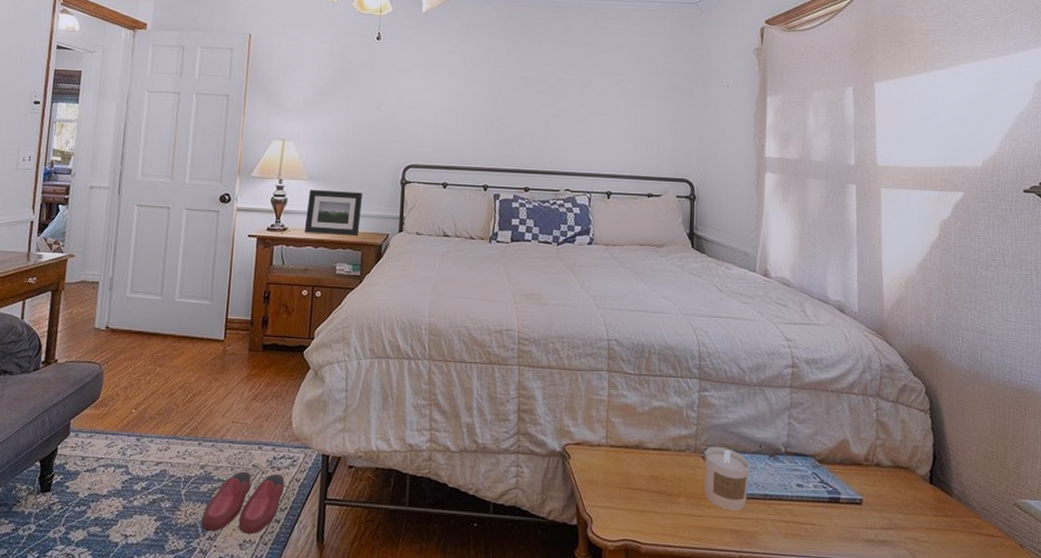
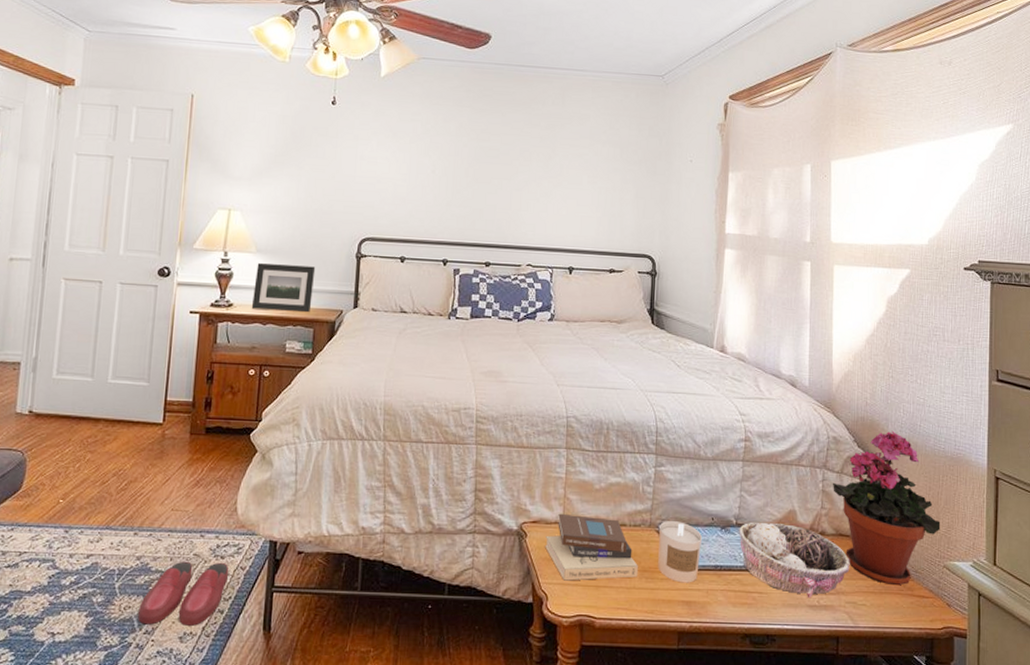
books: none [589,436,684,505] -> present [545,513,638,581]
decorative basket: none [788,450,910,533] -> present [739,521,850,599]
potted plant: none [888,359,1009,523] -> present [833,430,941,586]

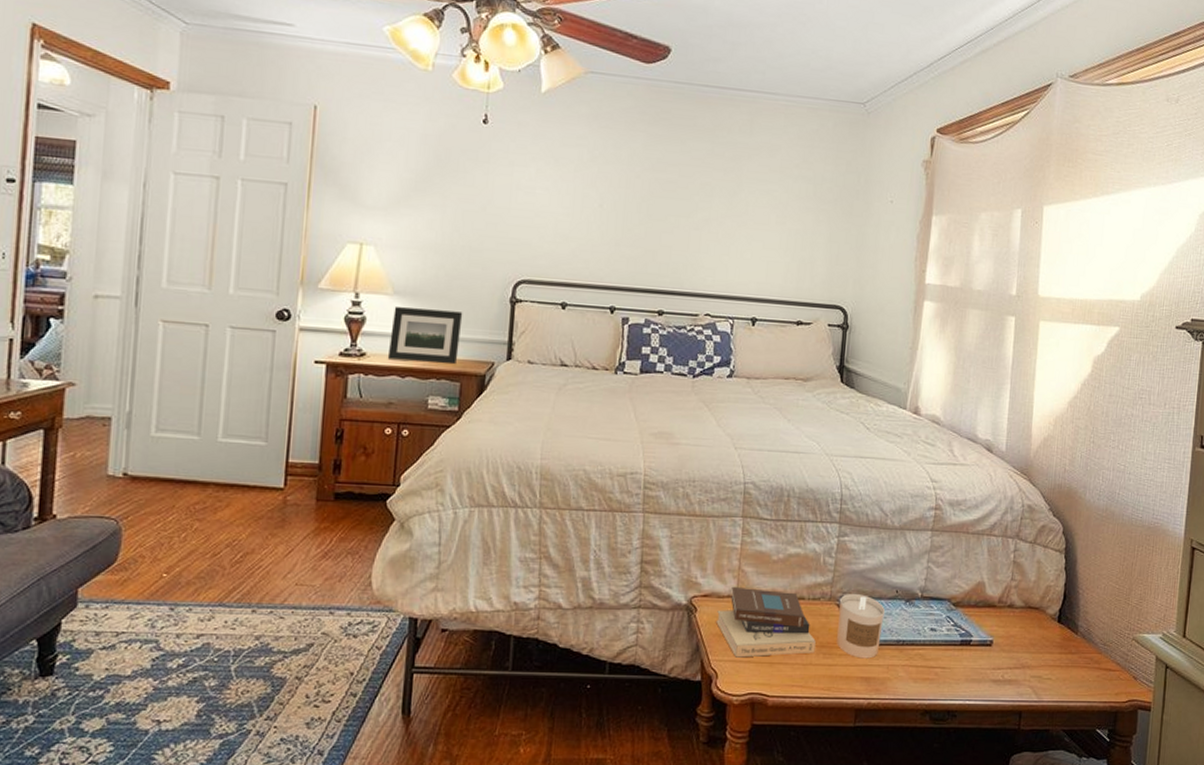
slippers: present [138,561,229,626] -> none [258,640,363,711]
decorative basket: present [739,521,850,599] -> none [924,594,1038,673]
potted plant: present [833,430,941,586] -> none [1024,498,1133,659]

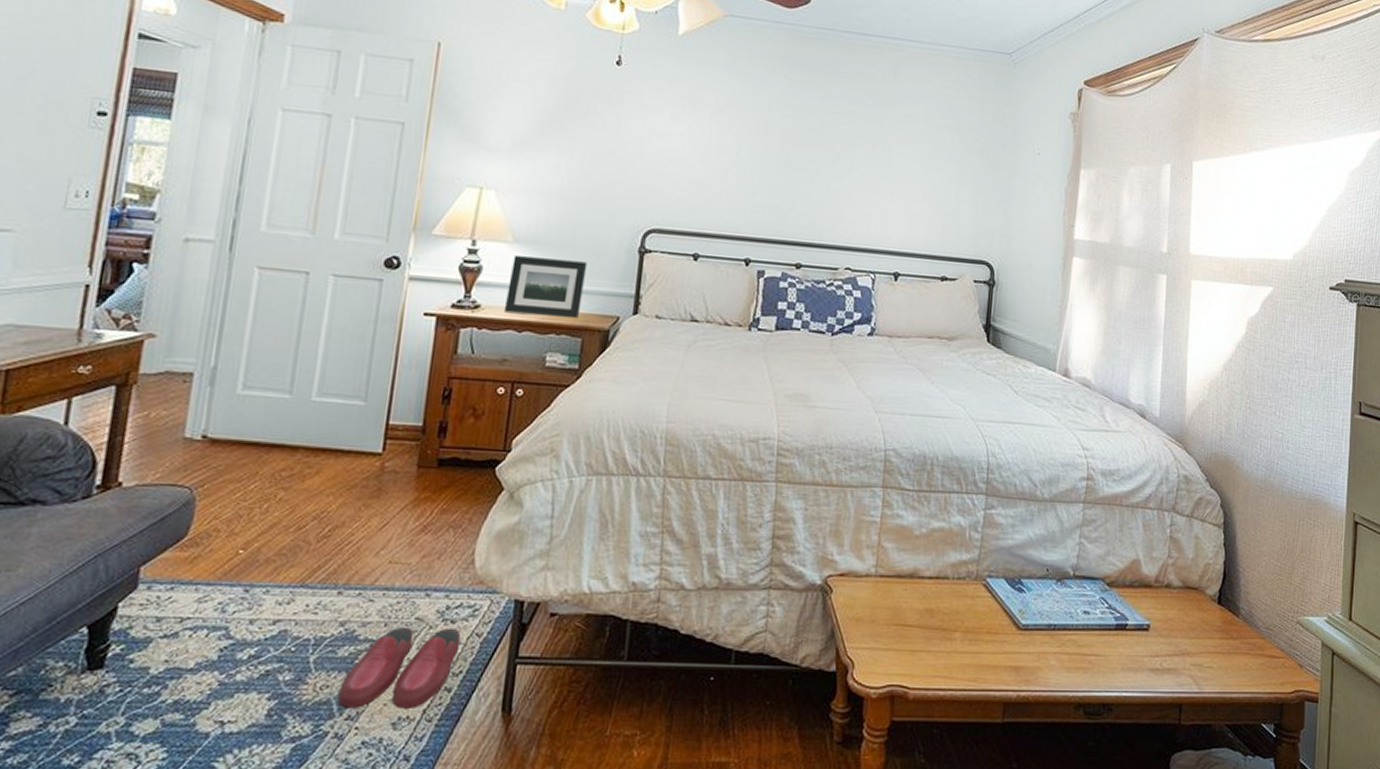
slippers: none [258,640,363,711] -> present [338,626,461,708]
books: present [716,586,816,658] -> none [853,564,961,645]
candle: present [836,594,886,659] -> none [982,573,1036,645]

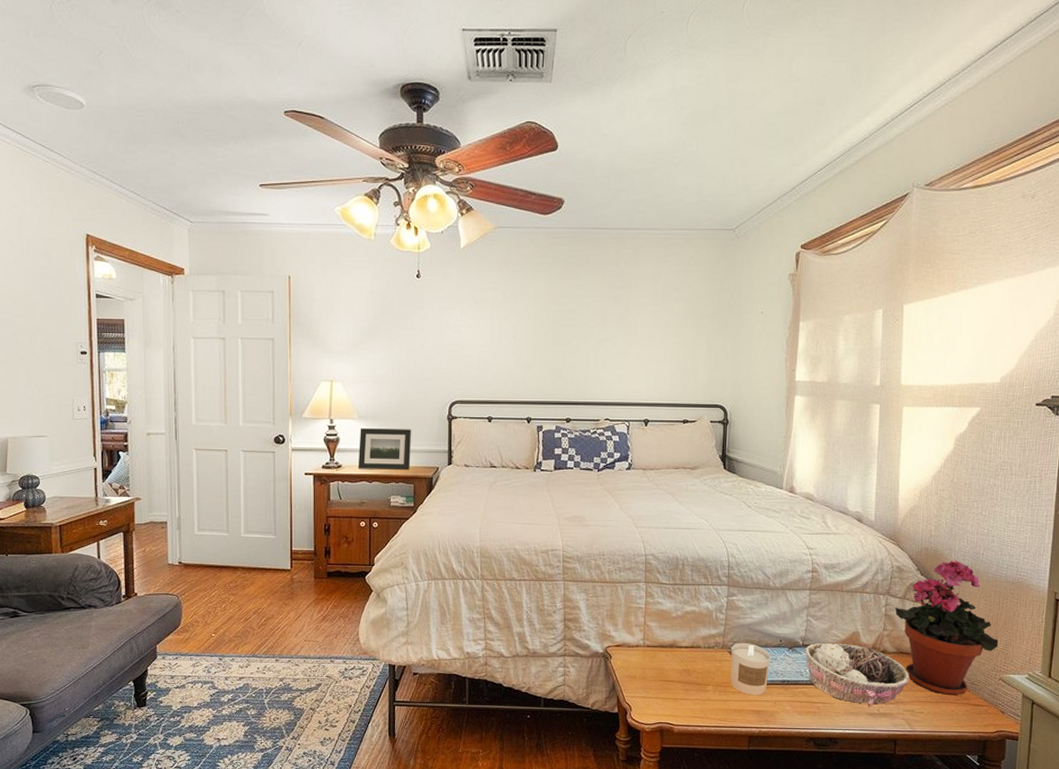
slippers: present [338,626,461,708] -> none [285,681,357,733]
candle: none [982,573,1036,645] -> present [729,643,771,696]
decorative basket: none [1076,573,1197,661] -> present [805,642,910,708]
potted plant: none [1181,468,1295,645] -> present [895,559,999,696]

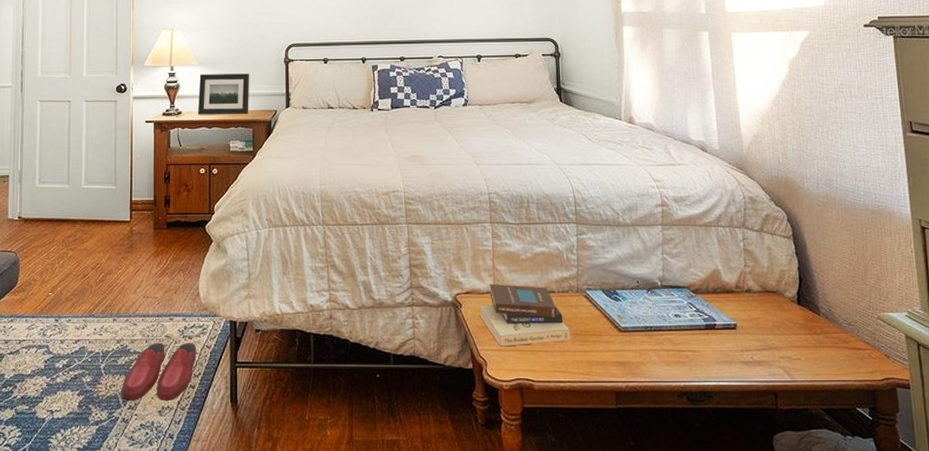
slippers: none [285,681,357,733] -> present [122,342,197,401]
books: none [628,638,712,695] -> present [479,283,570,347]
candle: present [729,643,771,696] -> none [587,286,630,345]
decorative basket: present [805,642,910,708] -> none [665,282,781,355]
potted plant: present [895,559,999,696] -> none [754,187,870,339]

